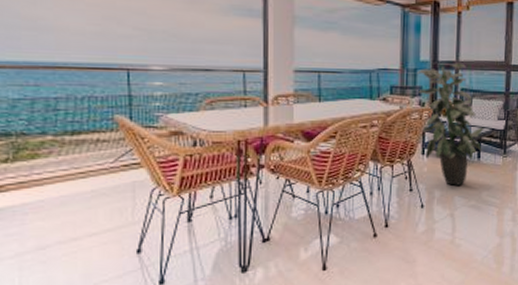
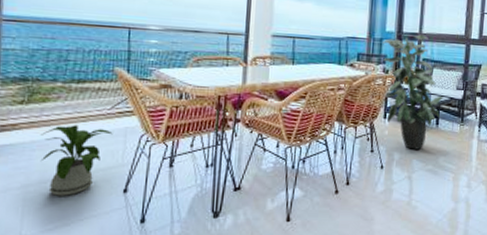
house plant: none [32,182,119,262] -> present [40,125,113,196]

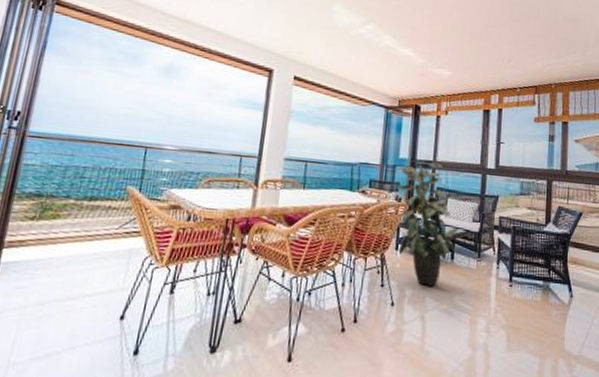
house plant: present [40,125,113,196] -> none [41,243,117,320]

